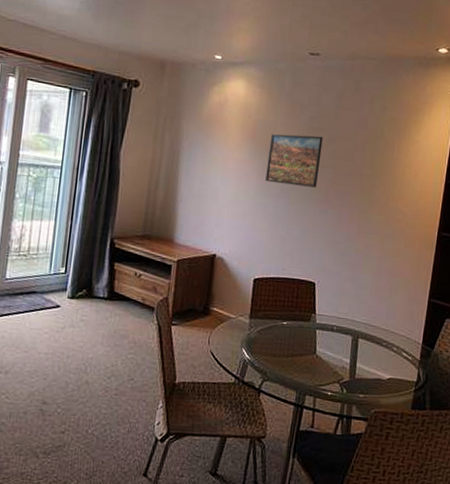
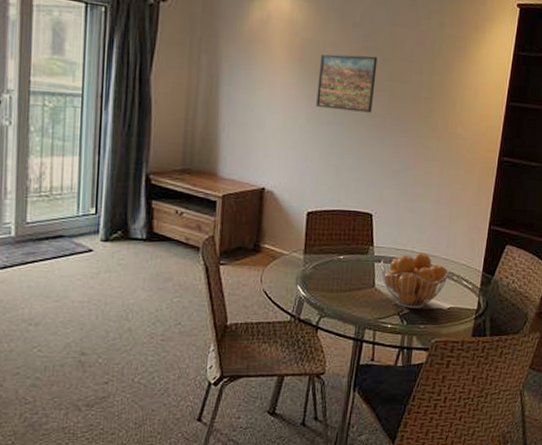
fruit basket: none [322,322,390,378] -> present [380,252,450,308]

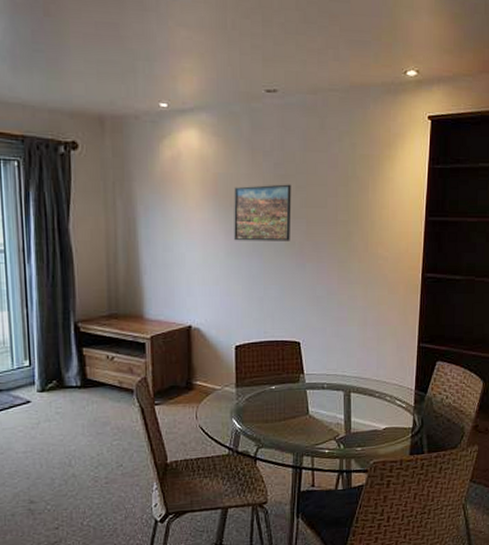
fruit basket: present [380,252,450,308] -> none [312,376,382,432]

